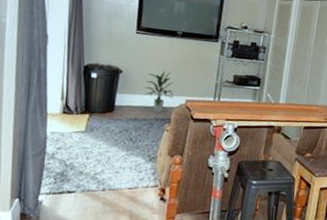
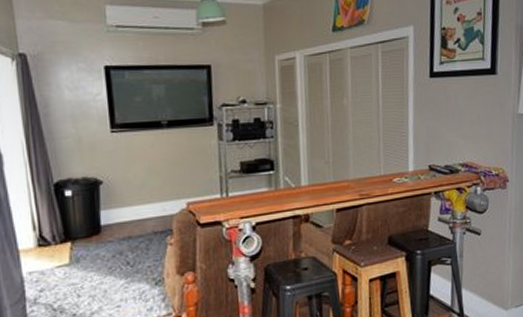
indoor plant: present [144,71,174,113] -> none [133,172,171,226]

